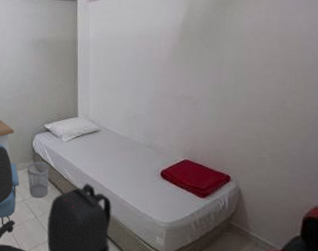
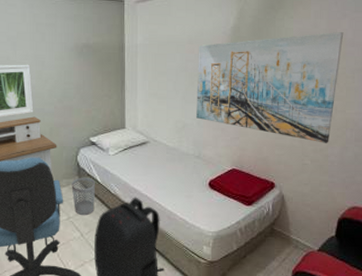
wall art: none [147,26,299,138] -> present [196,32,344,143]

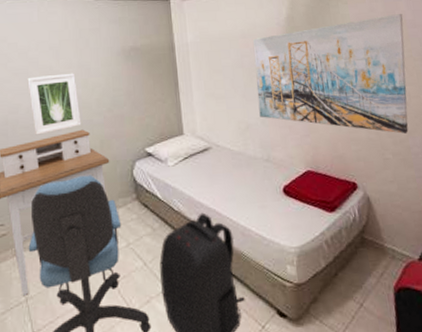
wastebasket: present [71,177,95,216] -> none [128,193,157,241]

